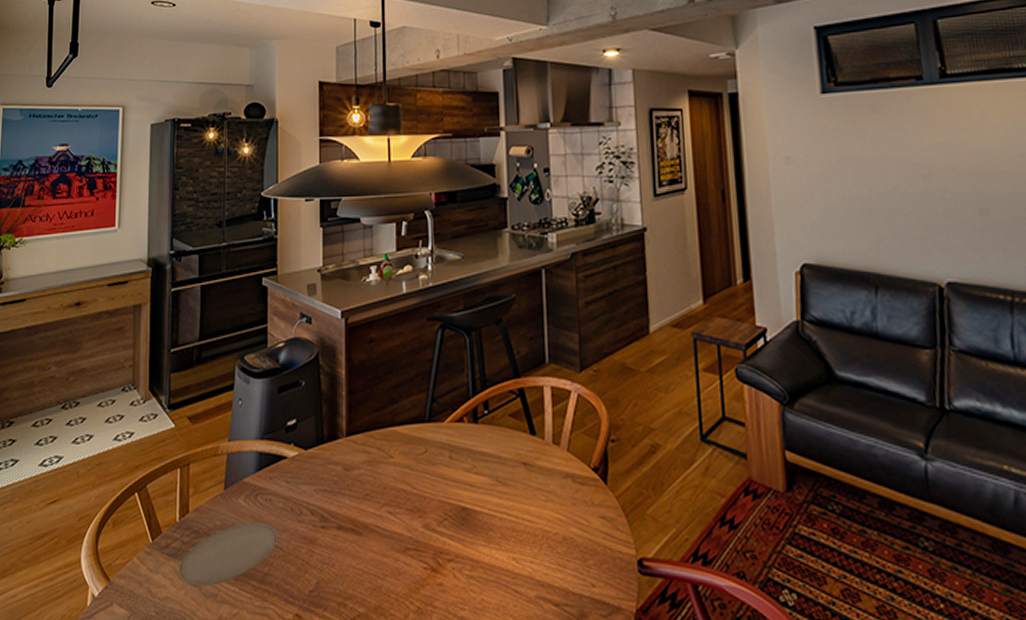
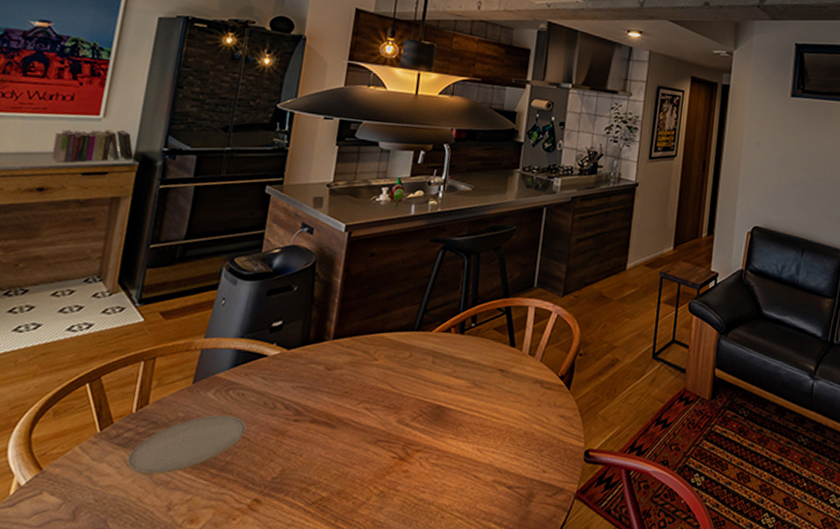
books: none [83,237,147,276] -> present [51,129,134,163]

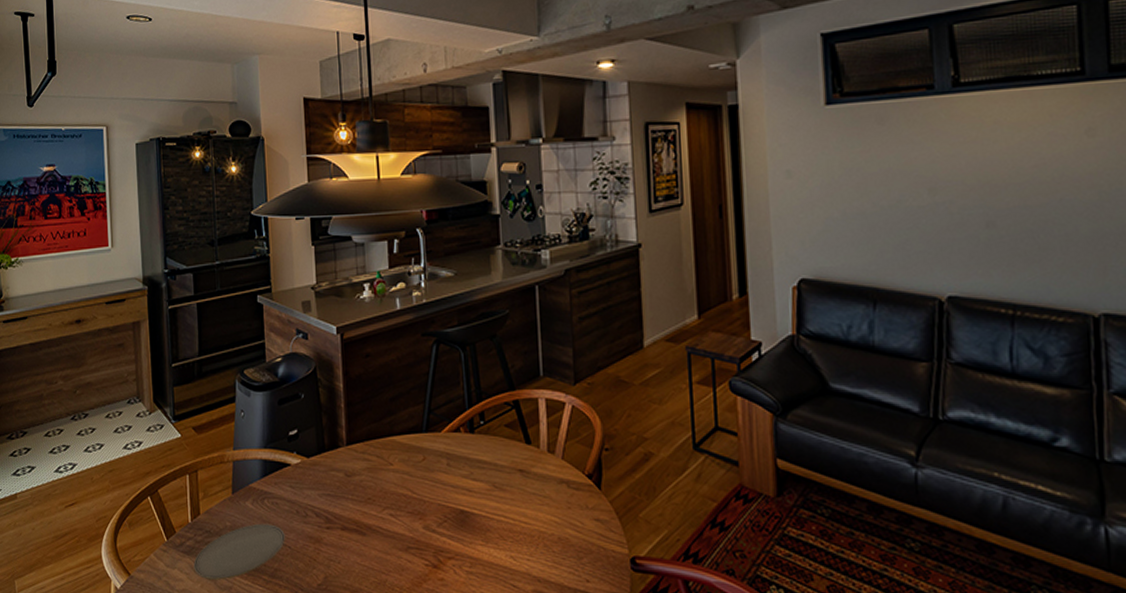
books: present [51,129,134,163] -> none [79,257,143,295]

